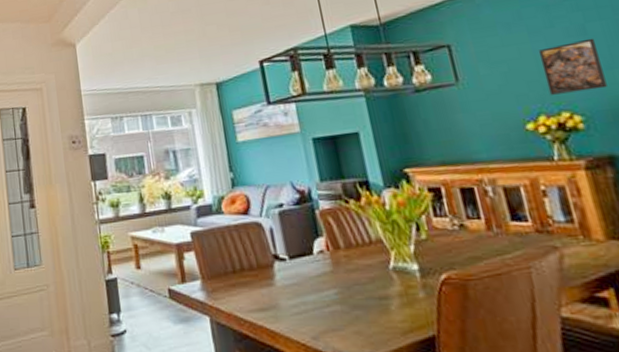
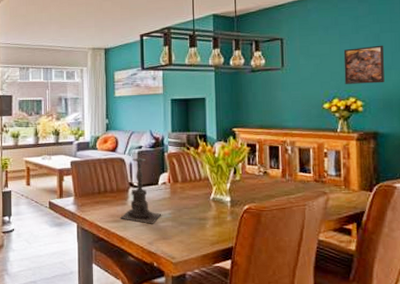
candle holder: none [268,216,325,311] -> present [120,155,162,224]

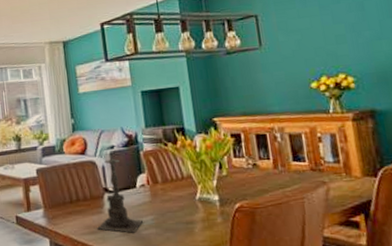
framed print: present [343,45,385,84] -> none [325,13,375,60]

